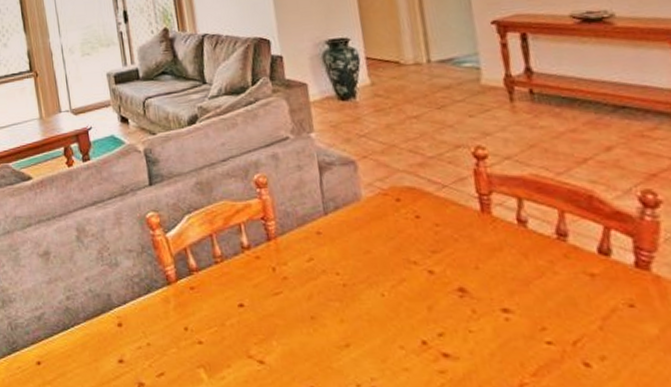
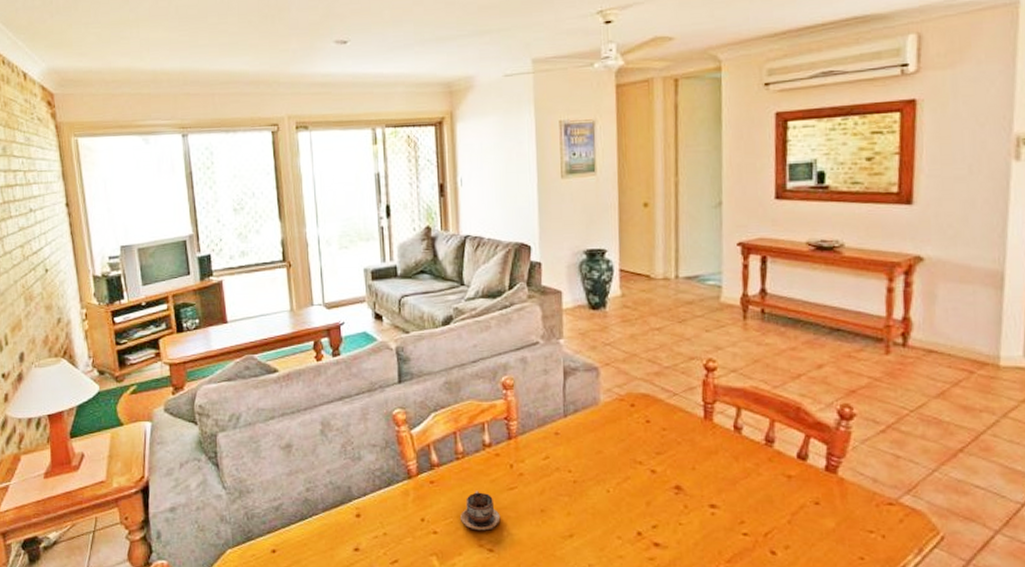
cup: none [225,296,269,340] -> present [461,491,501,531]

